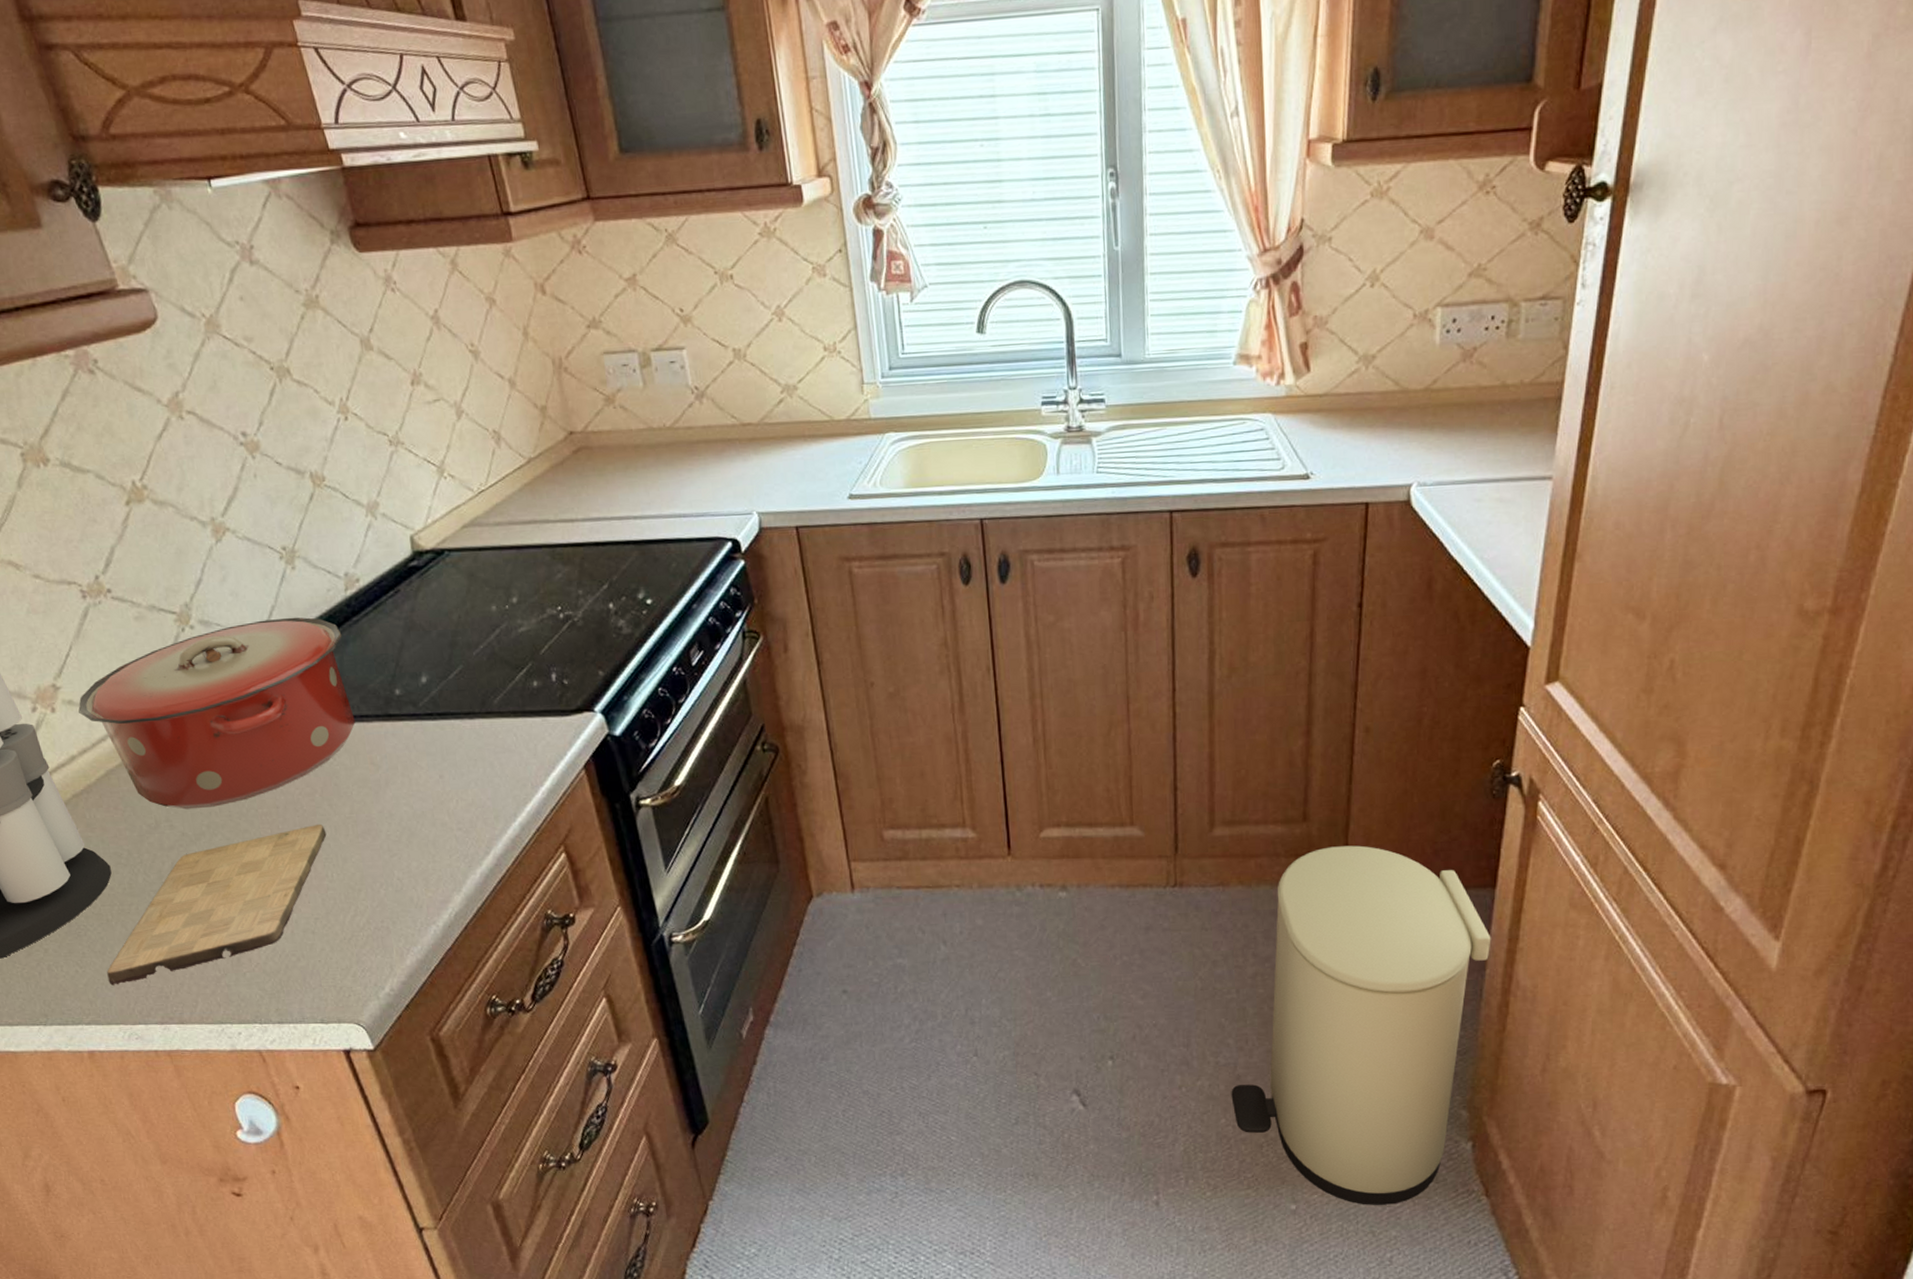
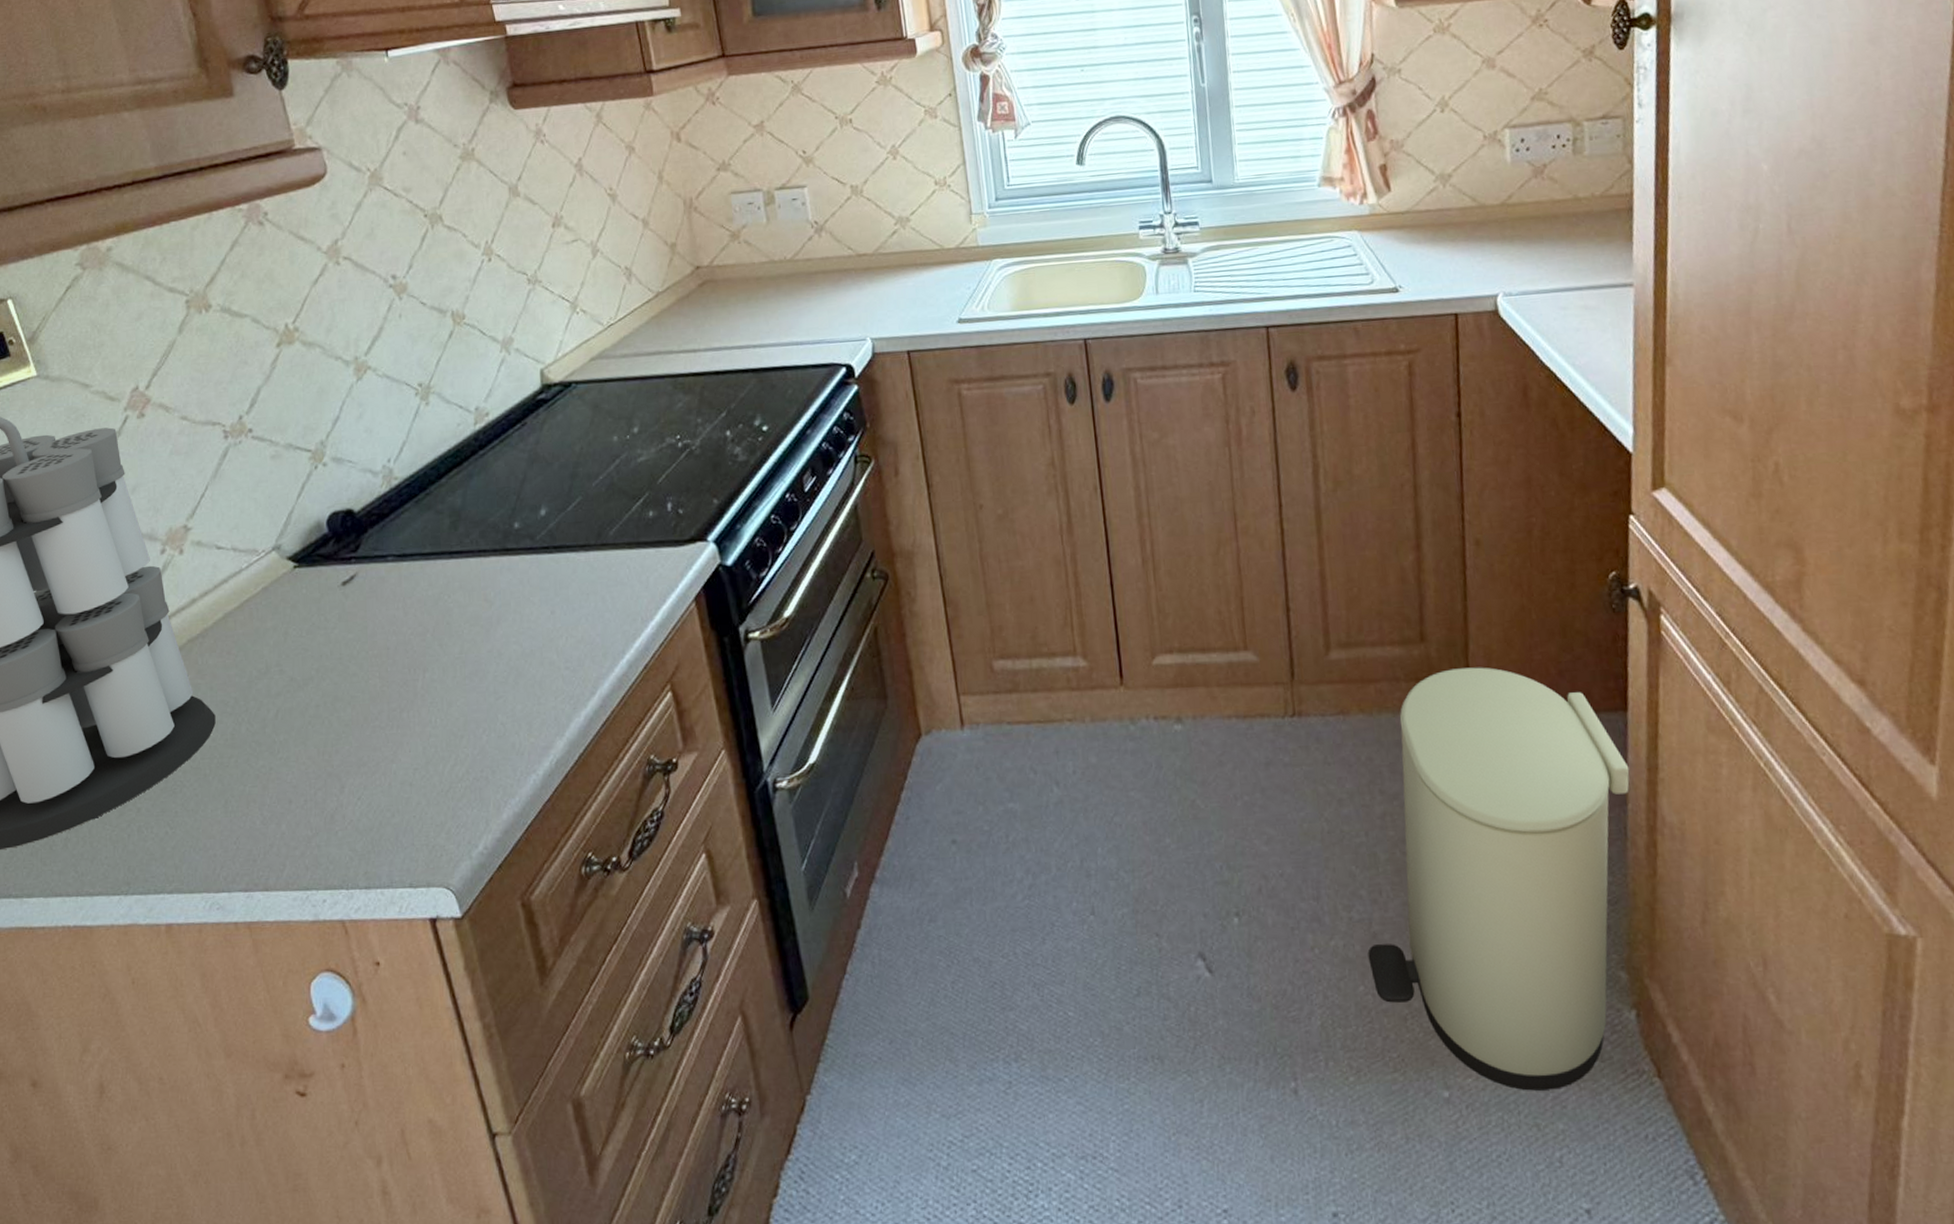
casserole: present [77,617,355,810] -> none [204,452,473,653]
cutting board: present [107,823,327,985] -> none [197,665,434,848]

